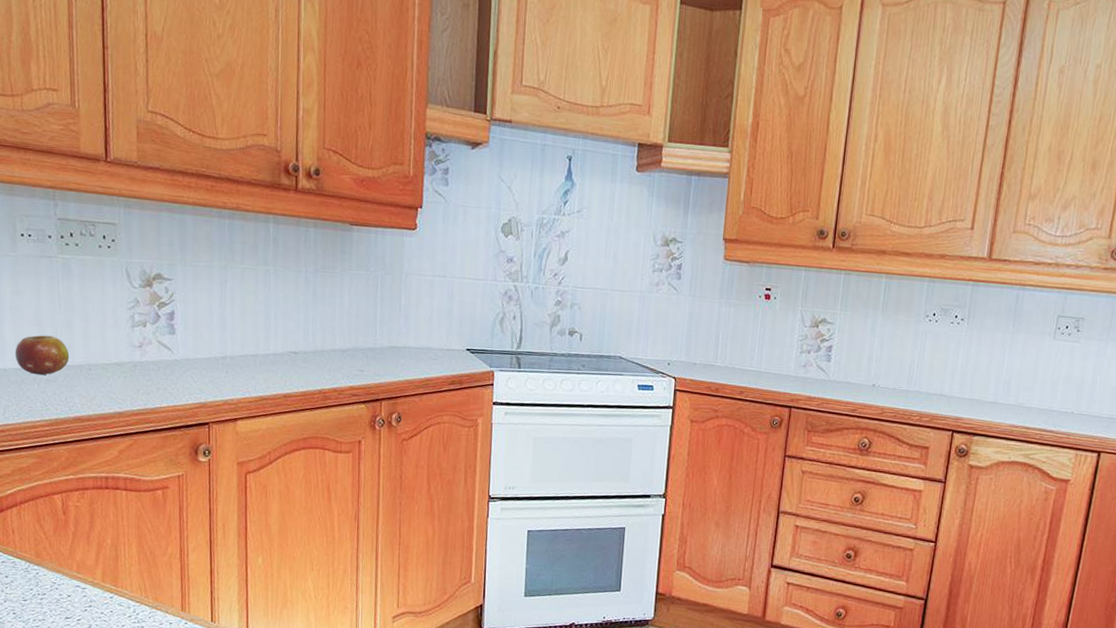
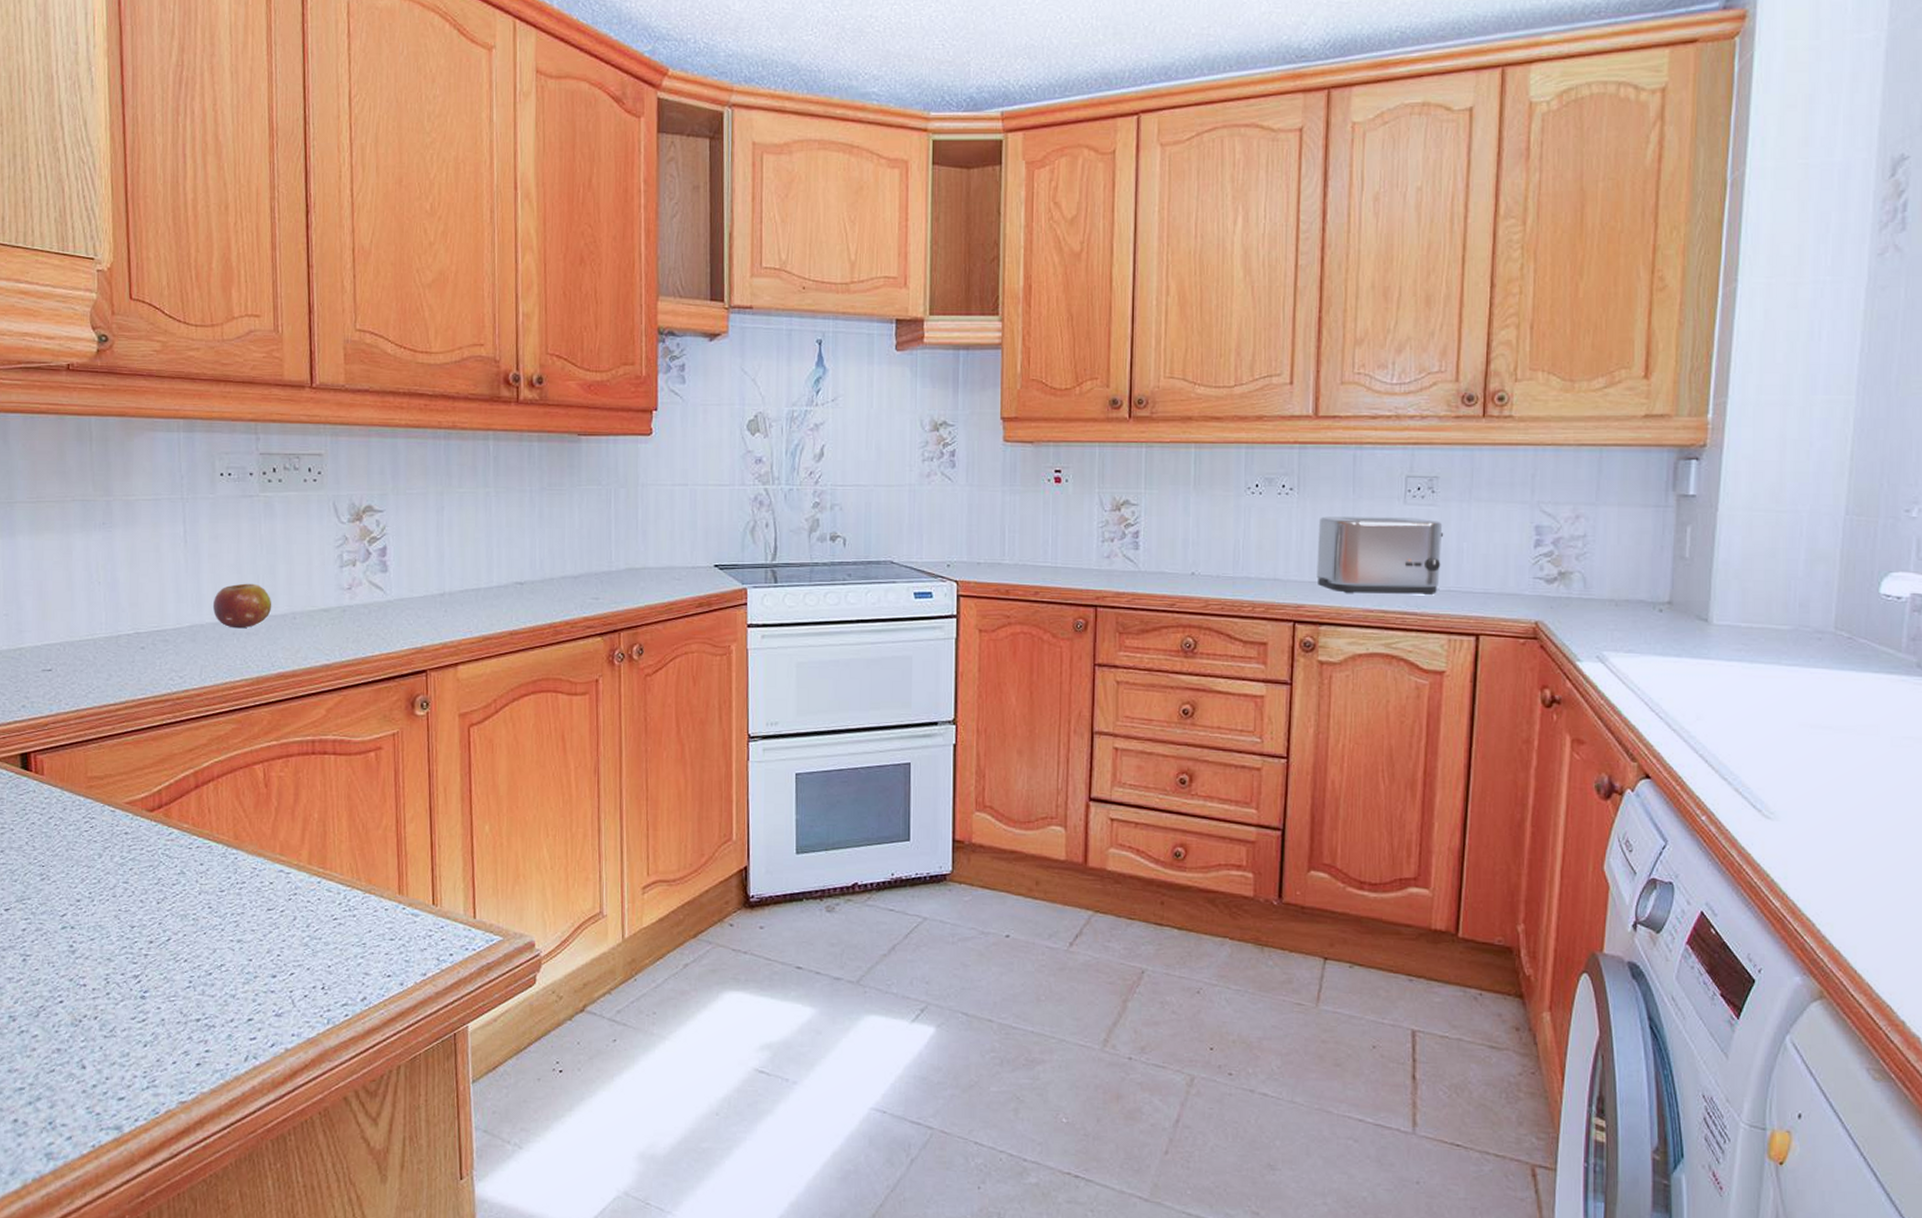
toaster: none [975,345,1083,417] -> present [1317,516,1444,596]

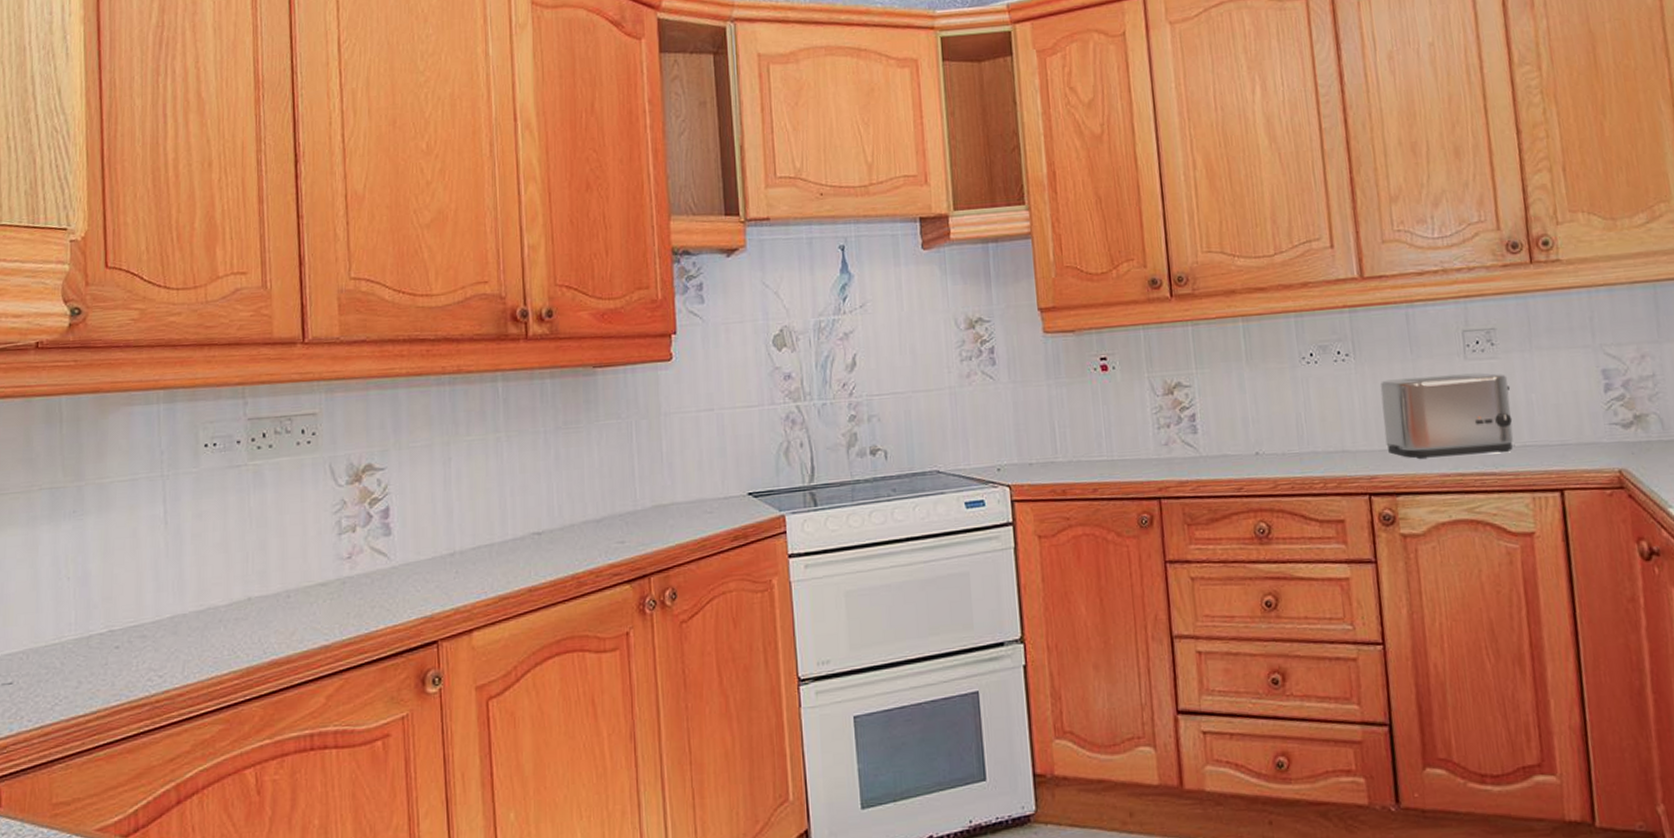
fruit: present [212,583,272,629] -> none [196,562,263,615]

